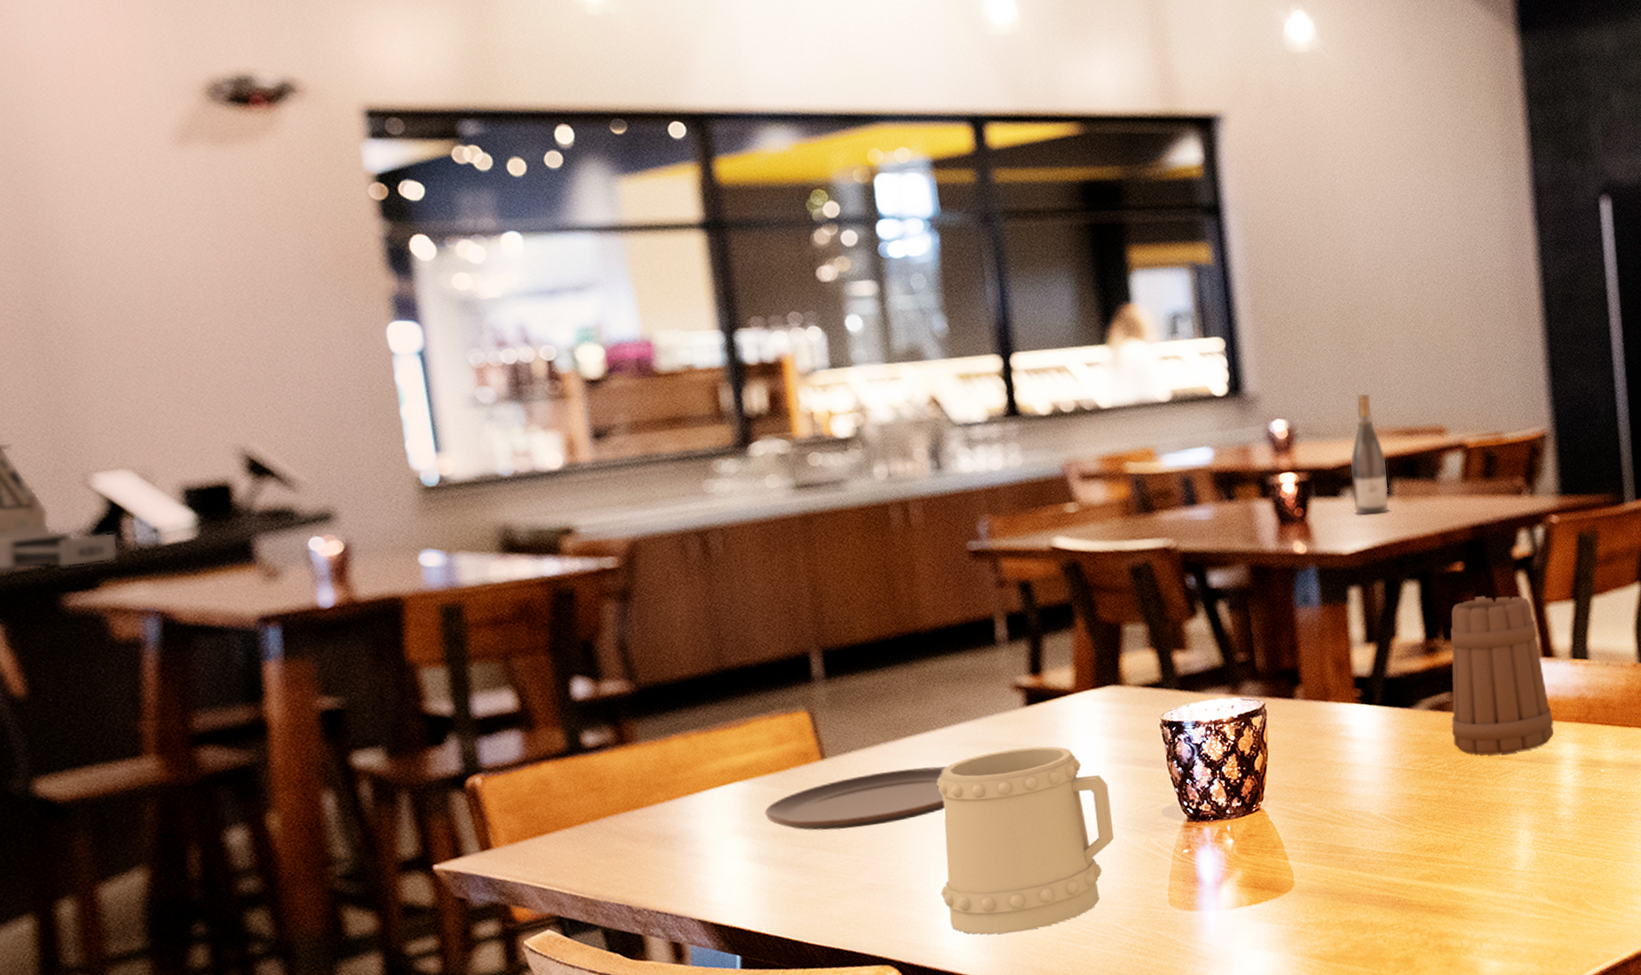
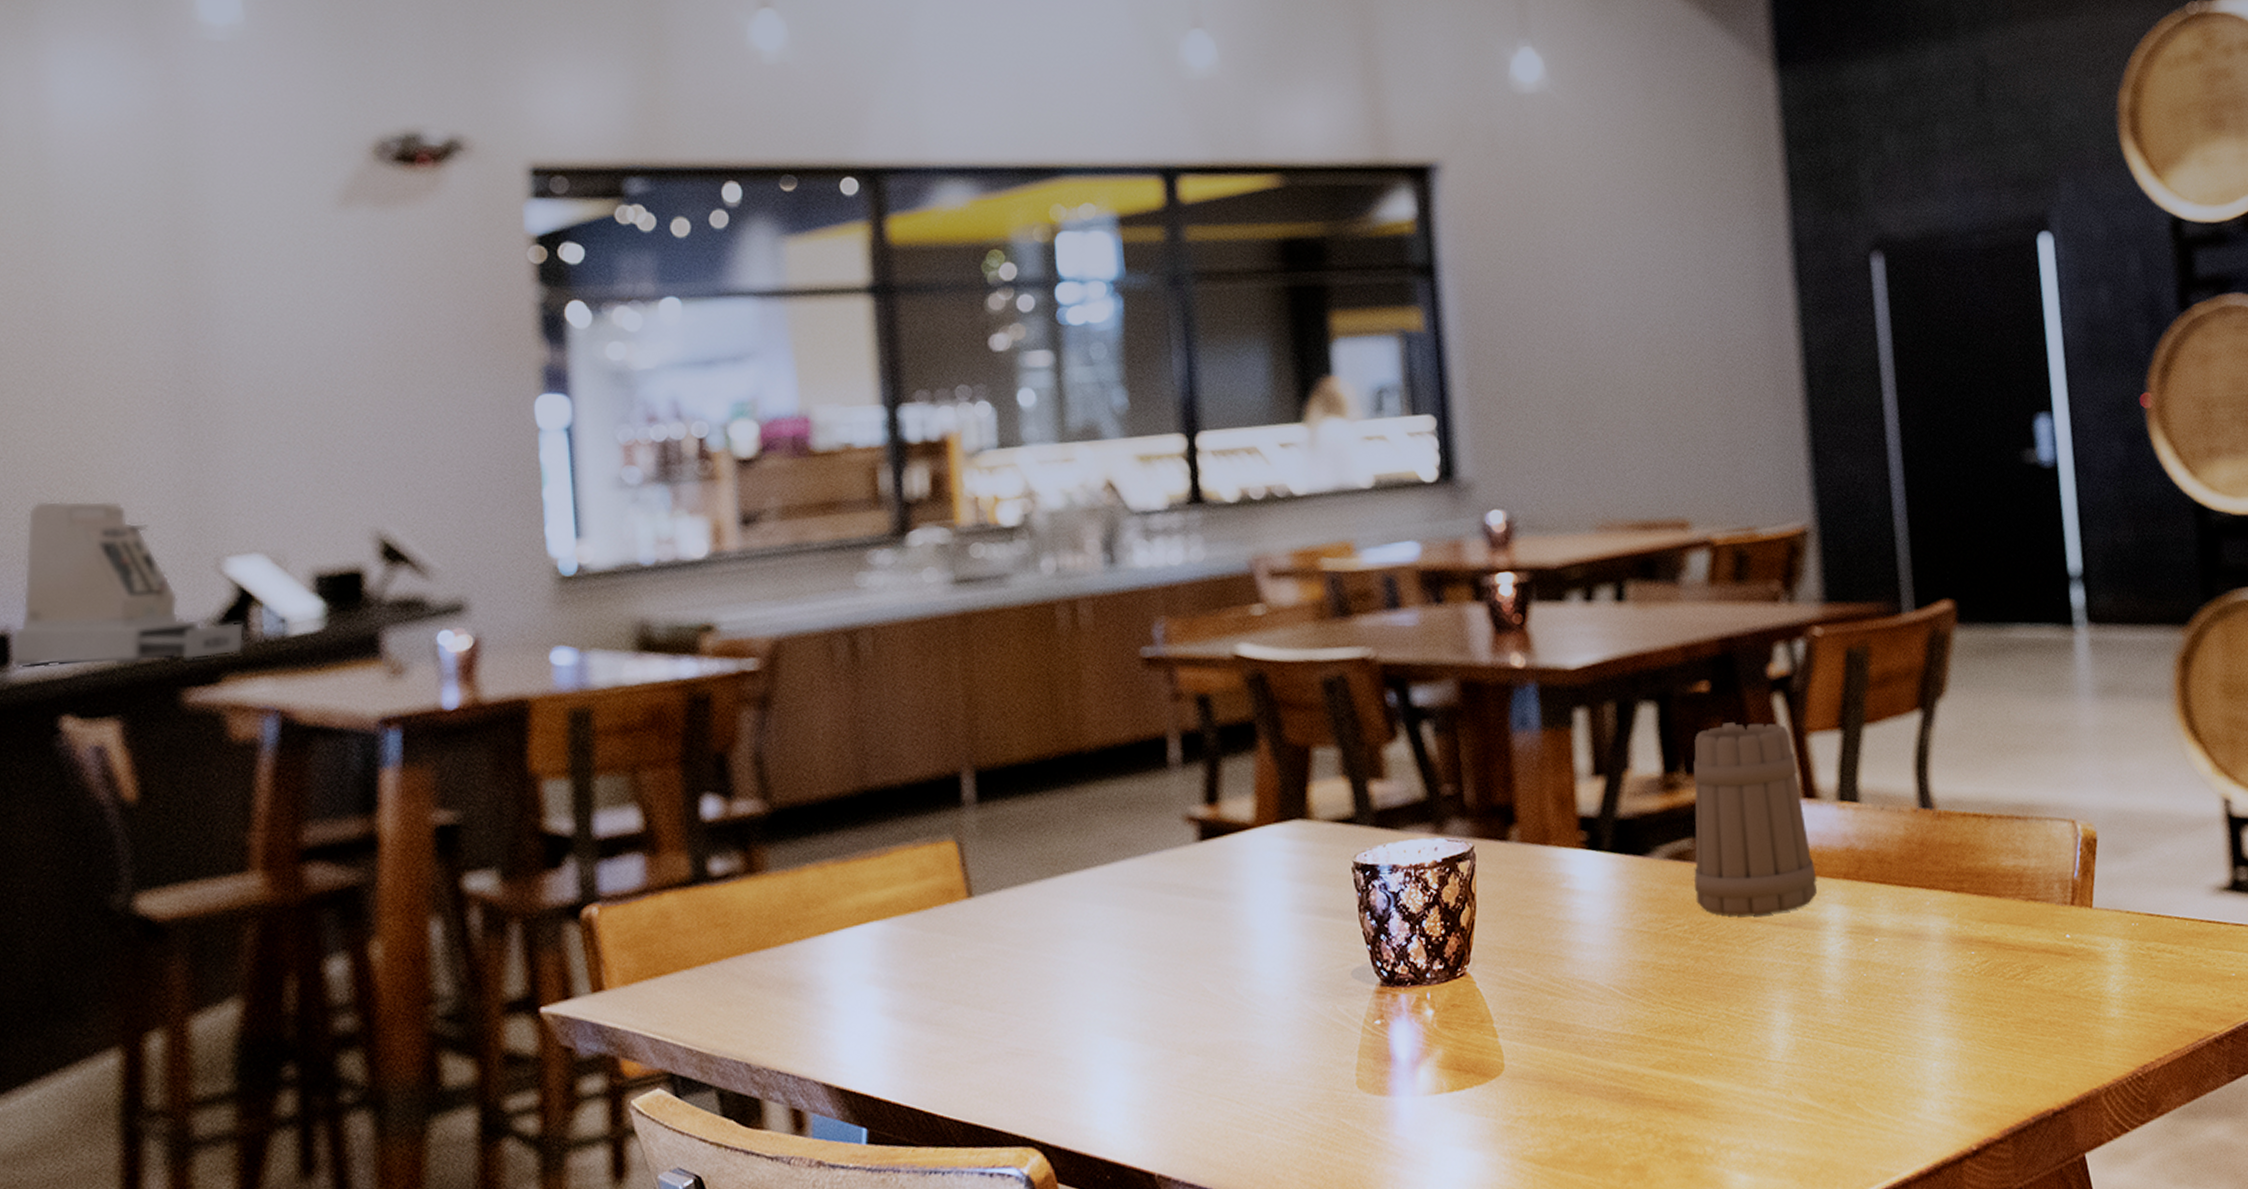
plate: present [764,766,947,831] -> none [902,910,1108,982]
beer mug: present [937,746,1115,935] -> none [1094,890,1296,1116]
wine bottle: present [1350,394,1390,517] -> none [1577,481,1623,626]

